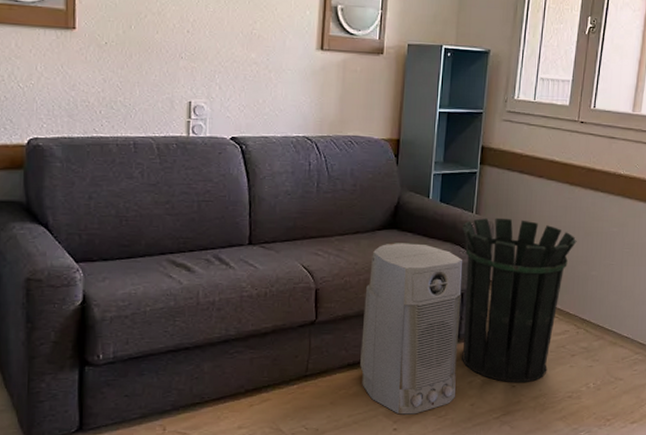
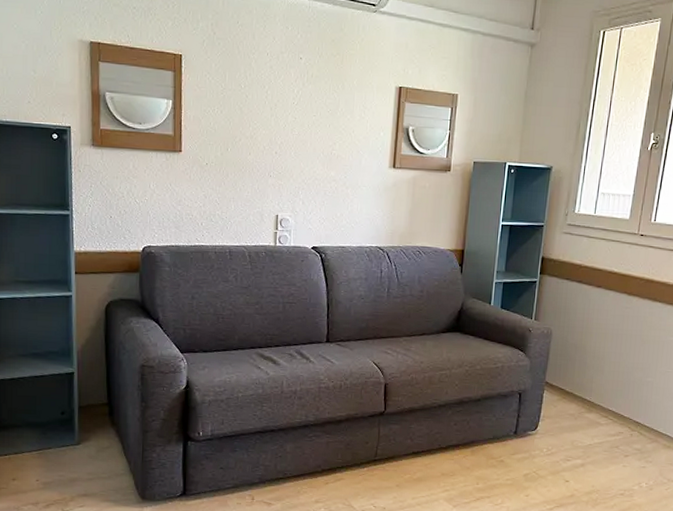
air purifier: present [360,243,462,415] -> none [424,344,521,501]
waste bin: present [461,217,577,383] -> none [518,324,633,479]

